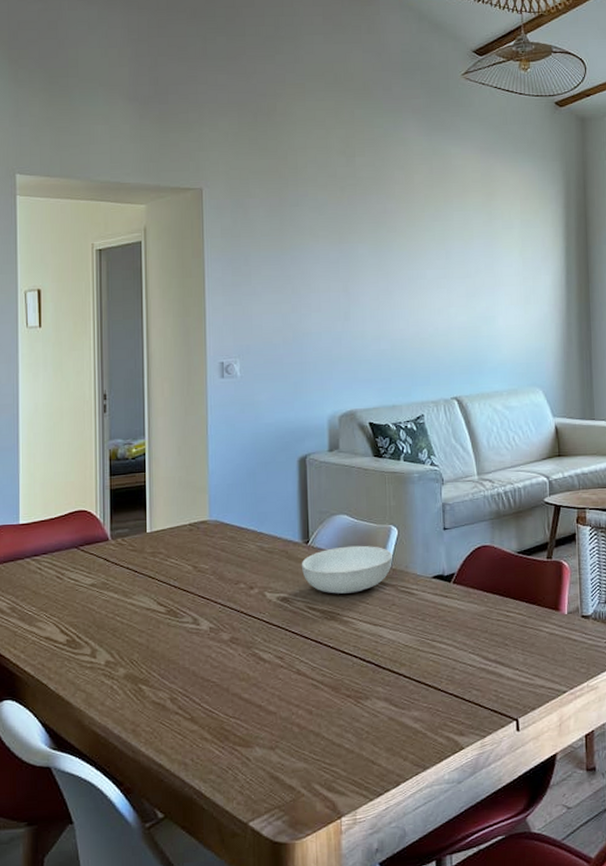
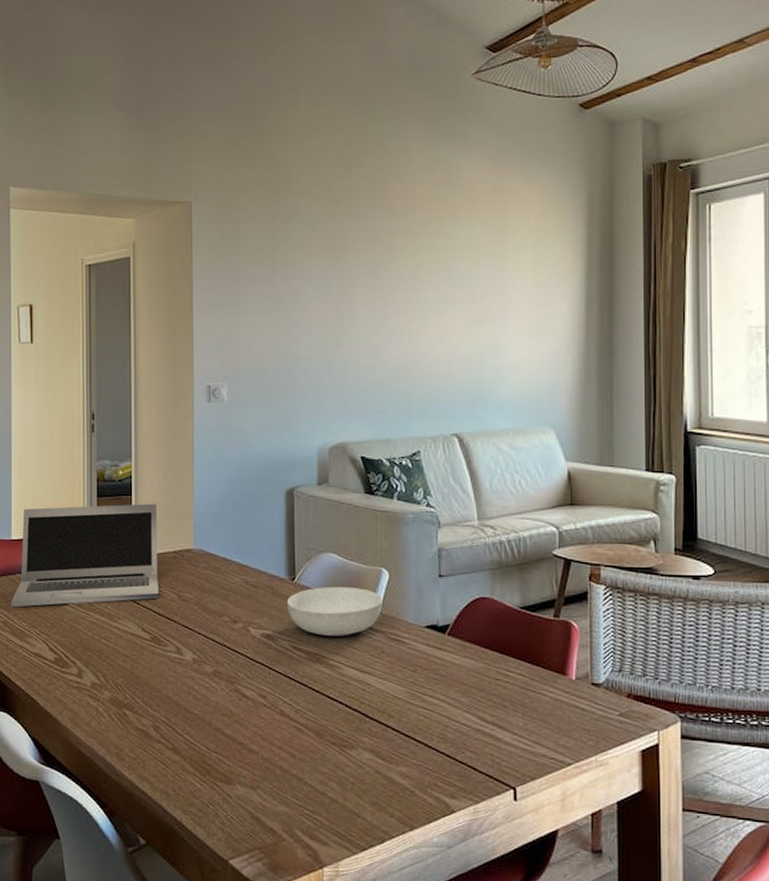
laptop: none [19,479,175,593] -> present [11,504,160,607]

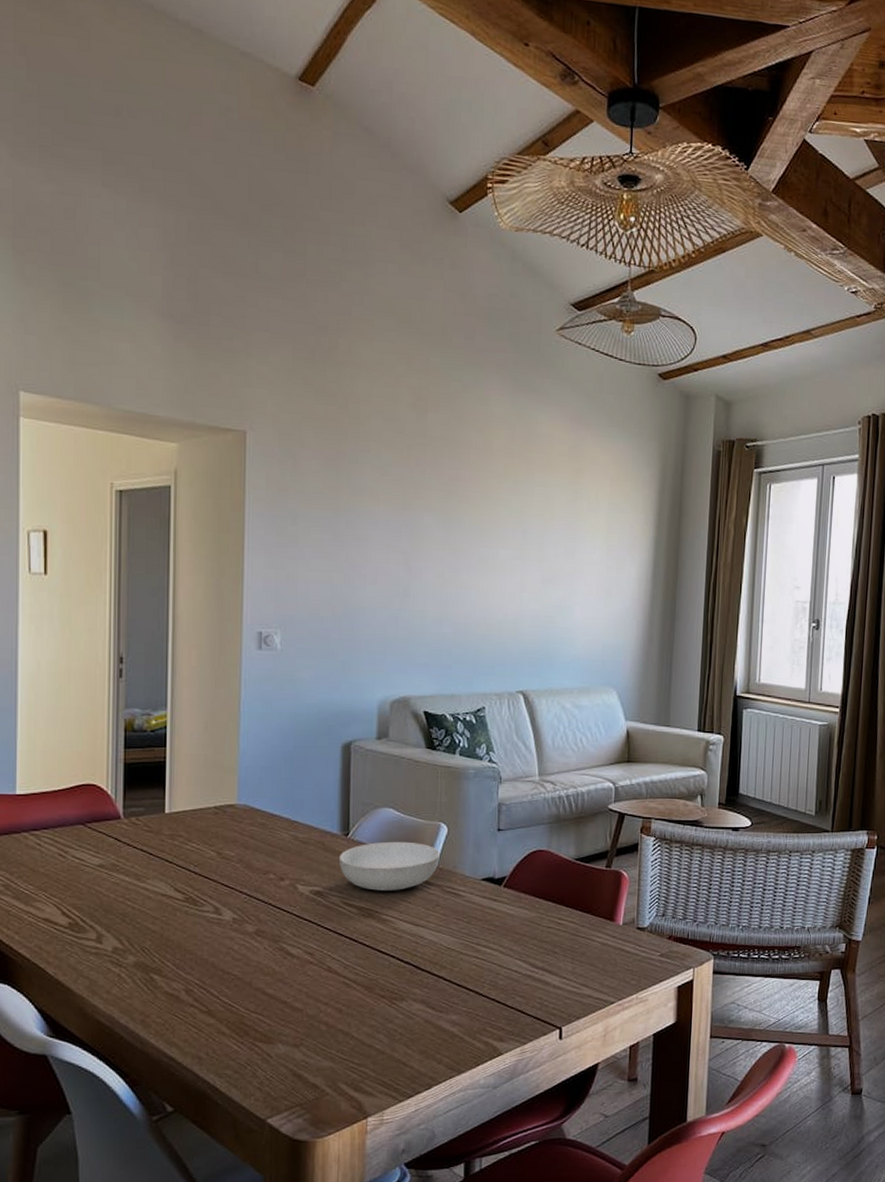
laptop: present [11,504,160,607] -> none [14,756,197,869]

